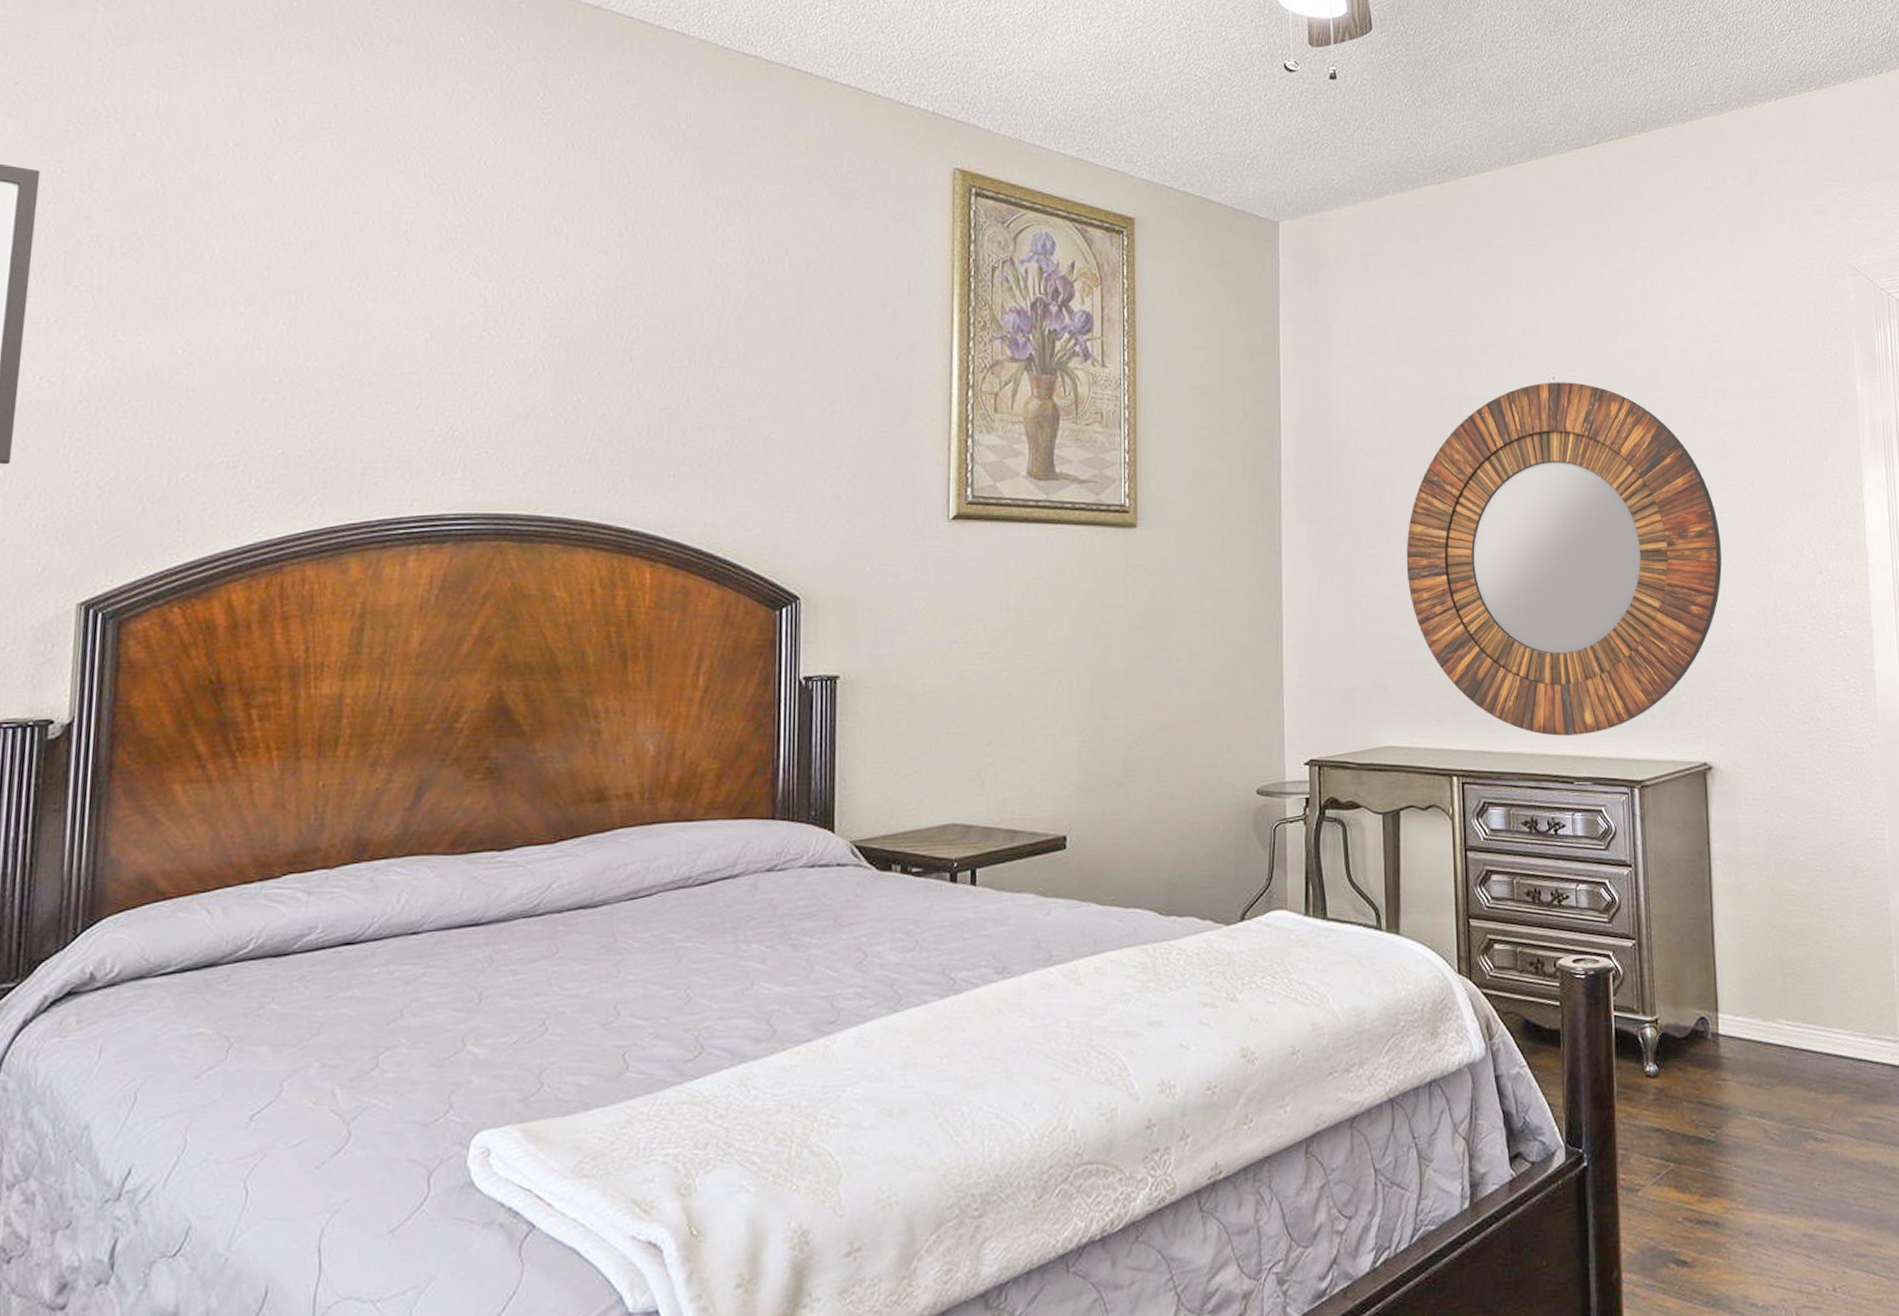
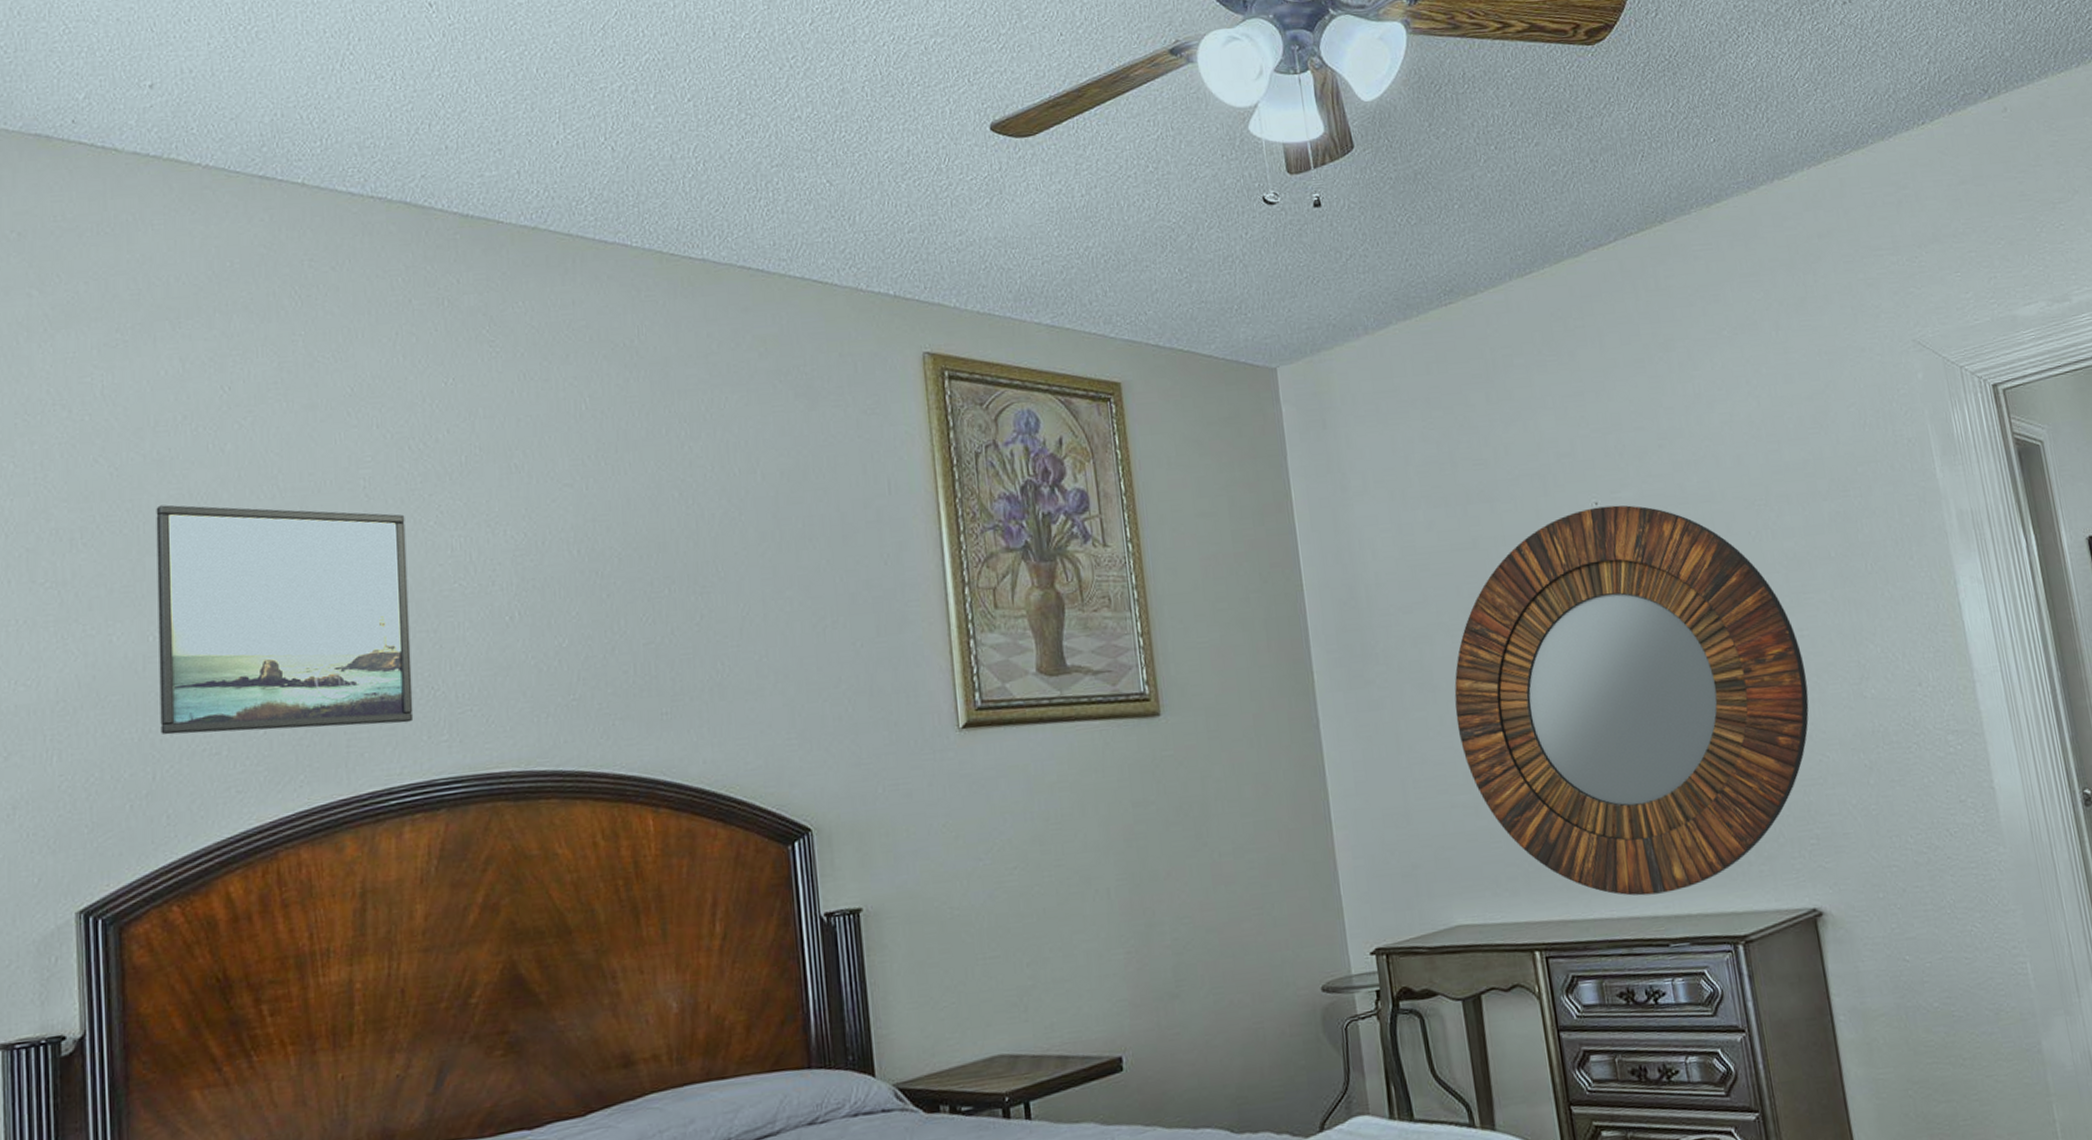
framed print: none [180,225,442,458] -> present [156,504,414,735]

